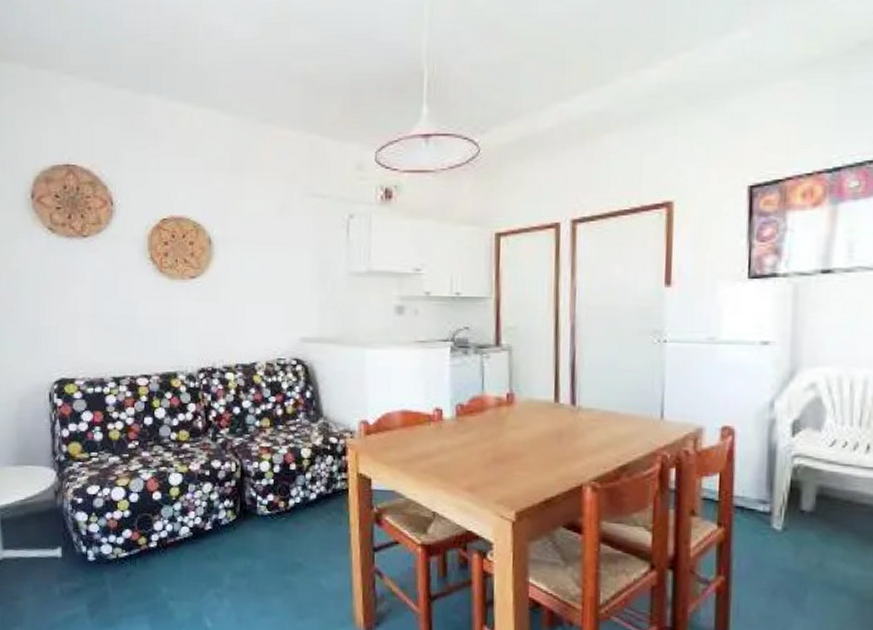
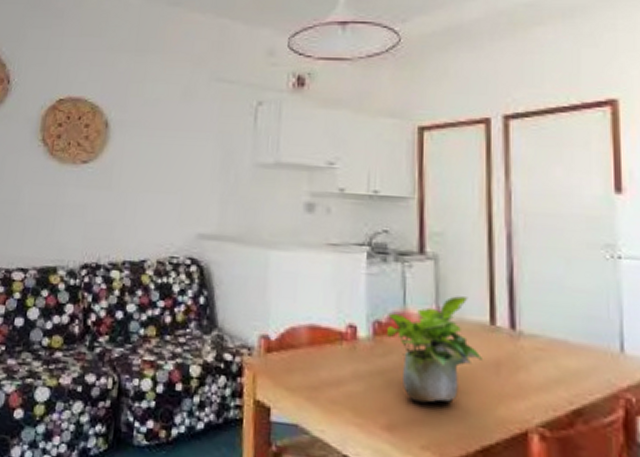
potted plant: none [468,380,547,468] -> present [387,296,482,403]

